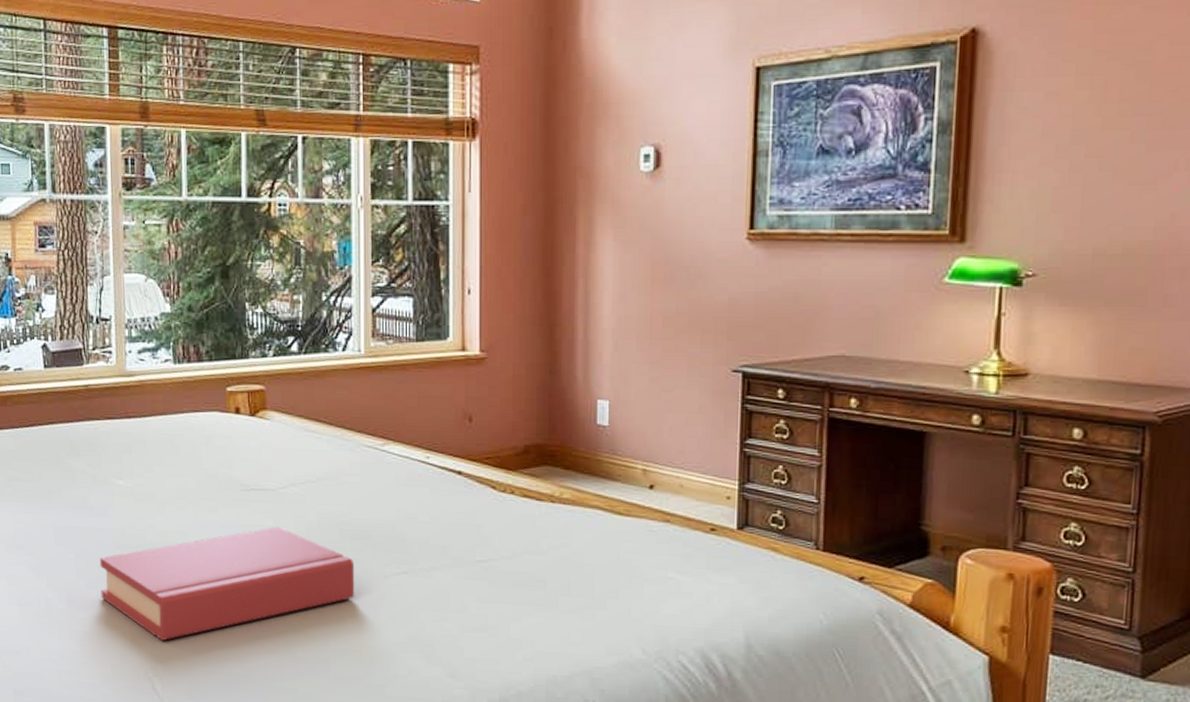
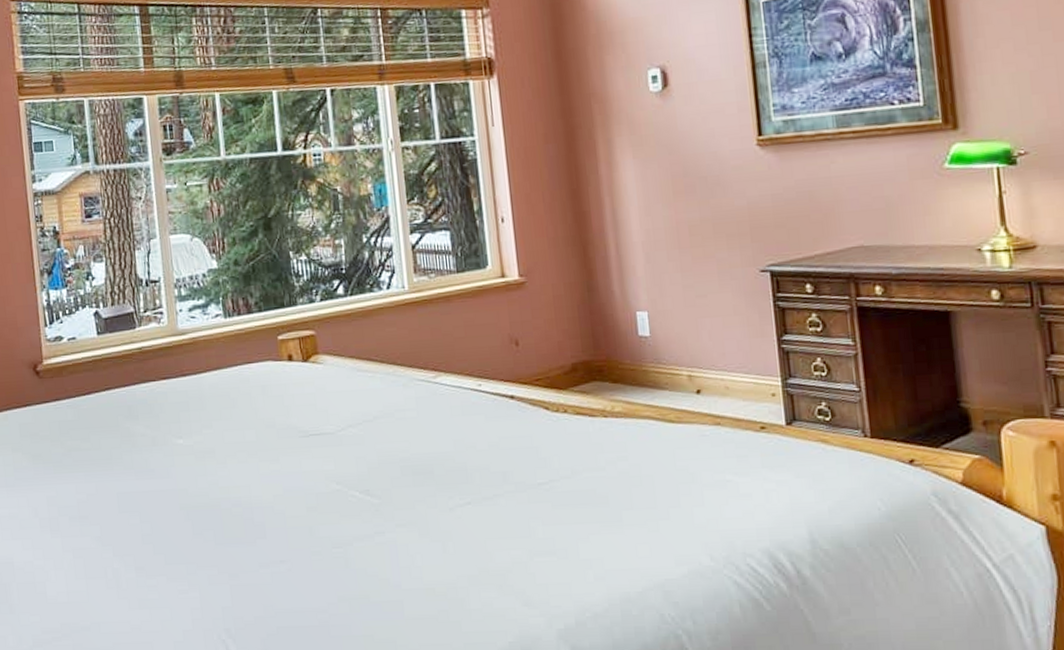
hardback book: present [99,527,355,641] -> none [164,470,422,599]

